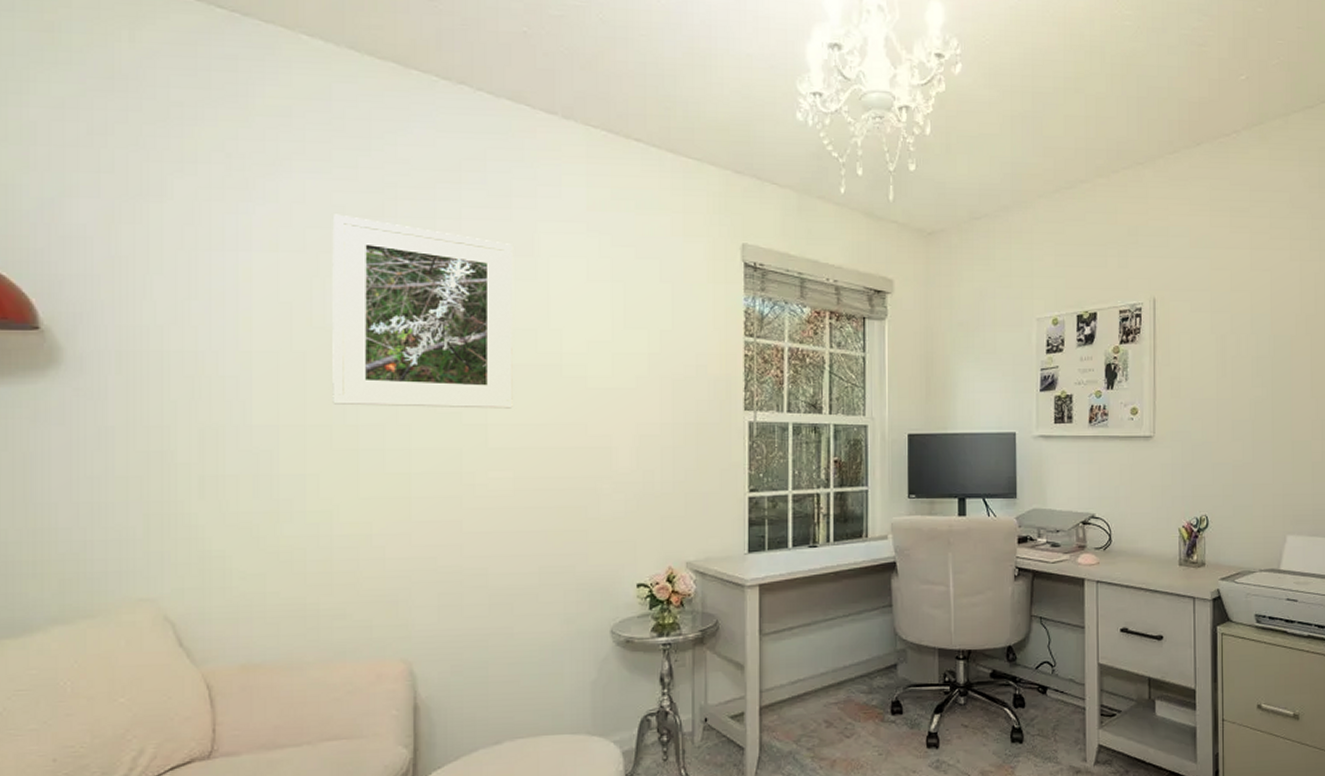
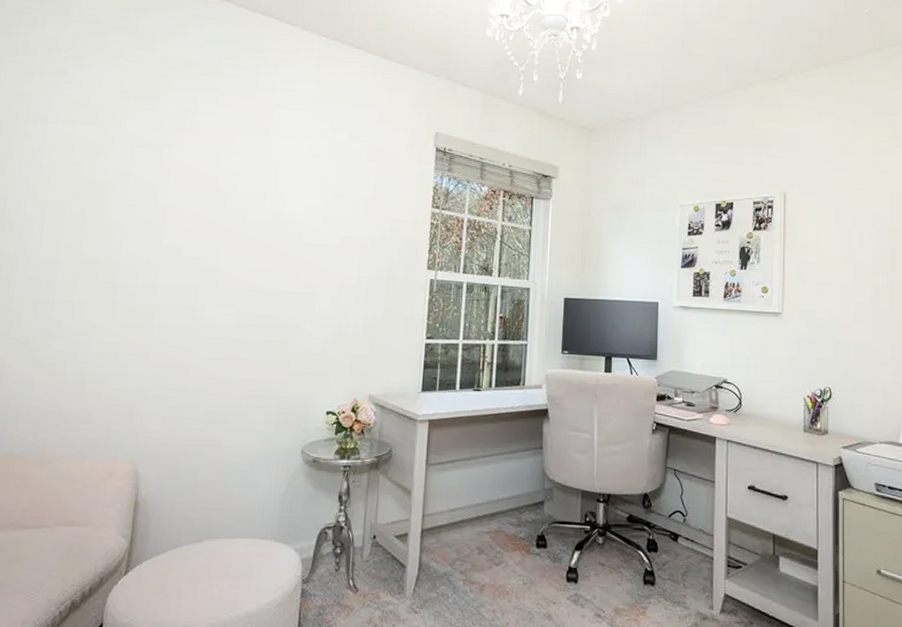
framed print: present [332,214,514,409] -> none [102,97,254,257]

